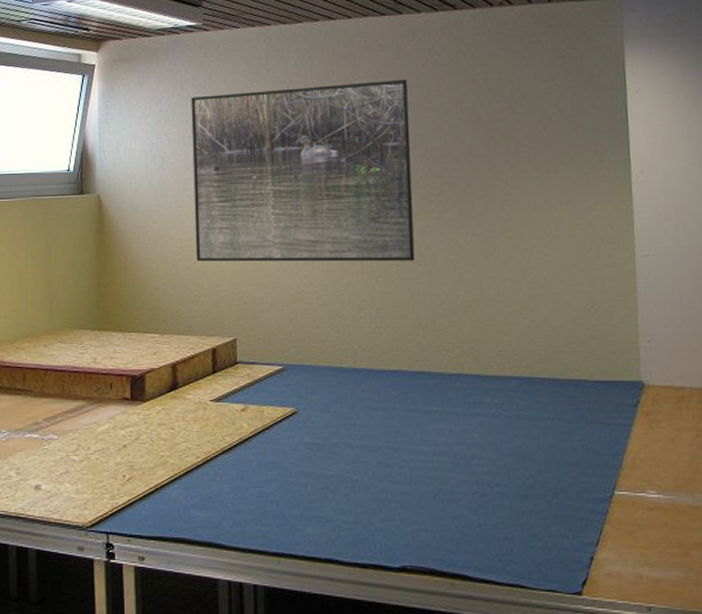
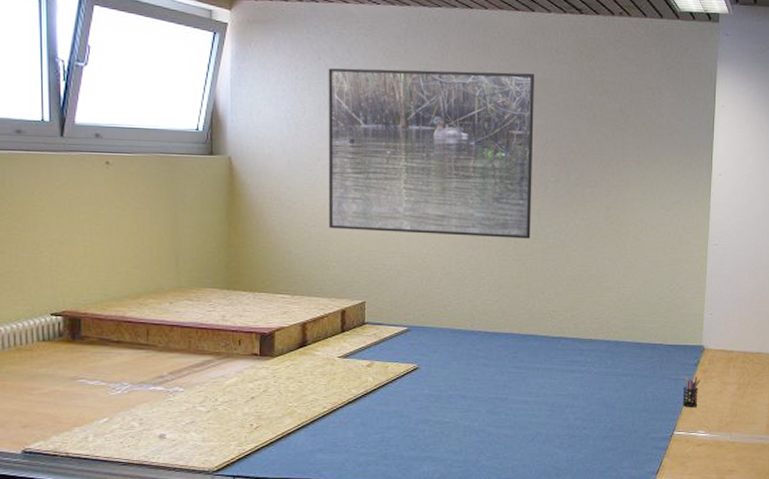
pen holder: none [620,421,644,459] -> present [682,377,700,407]

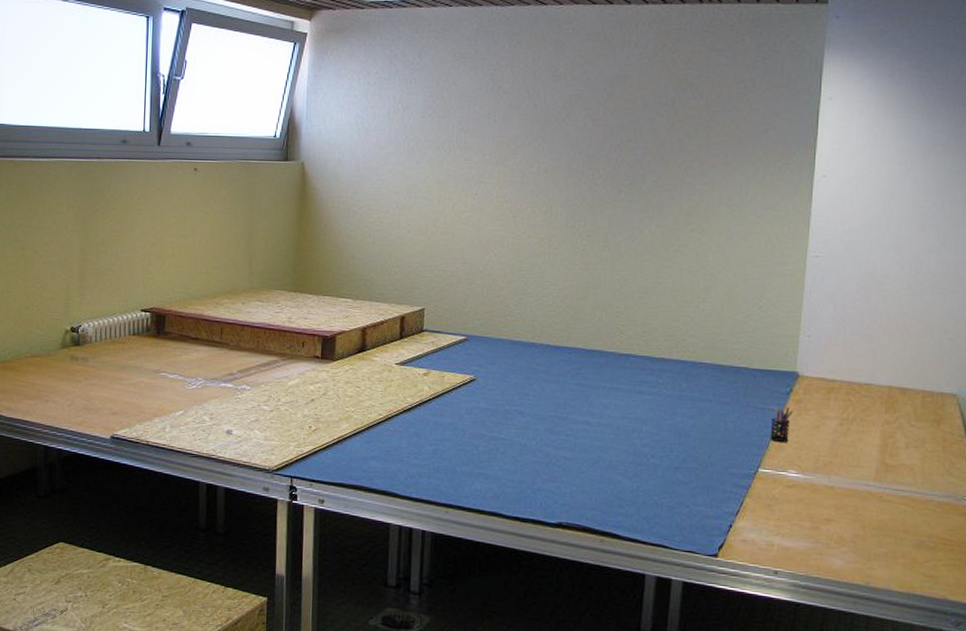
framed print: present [328,68,535,239] -> none [392,70,611,247]

